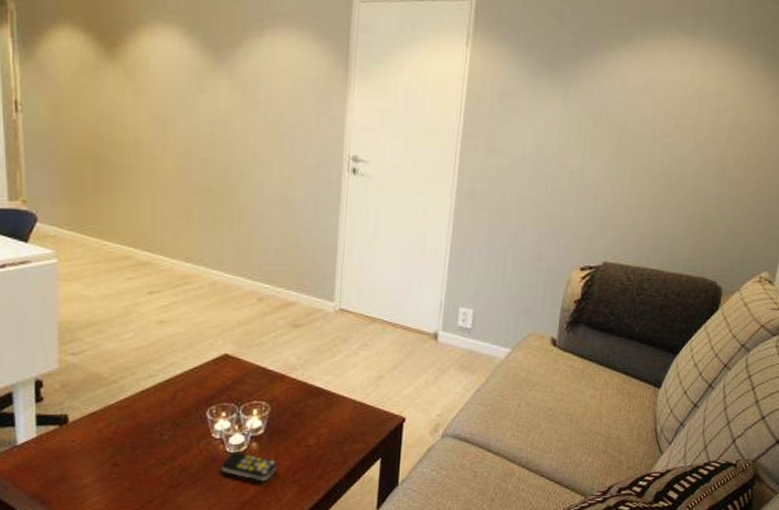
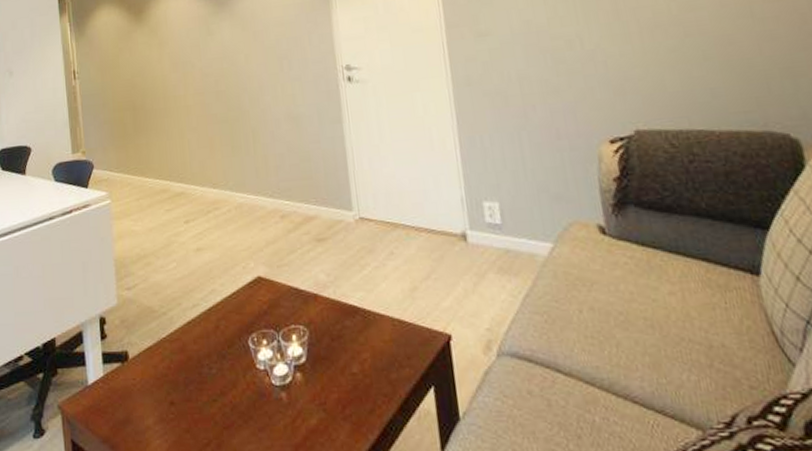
remote control: present [220,451,278,482] -> none [268,384,326,419]

